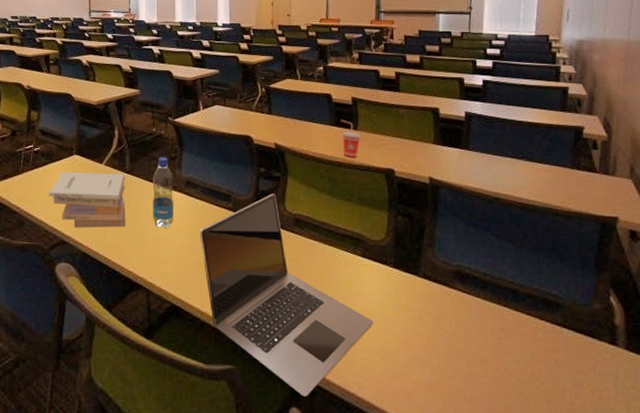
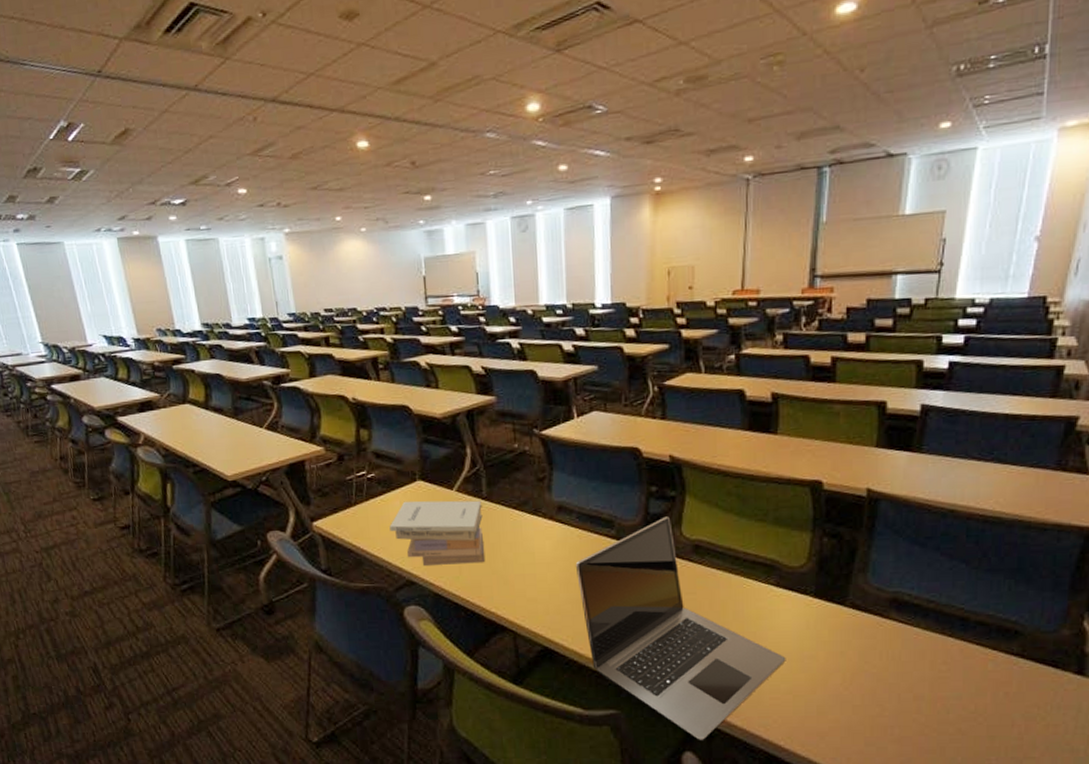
bottle: present [152,157,174,229] -> none [515,478,544,563]
beverage cup: present [341,119,361,158] -> none [756,422,781,469]

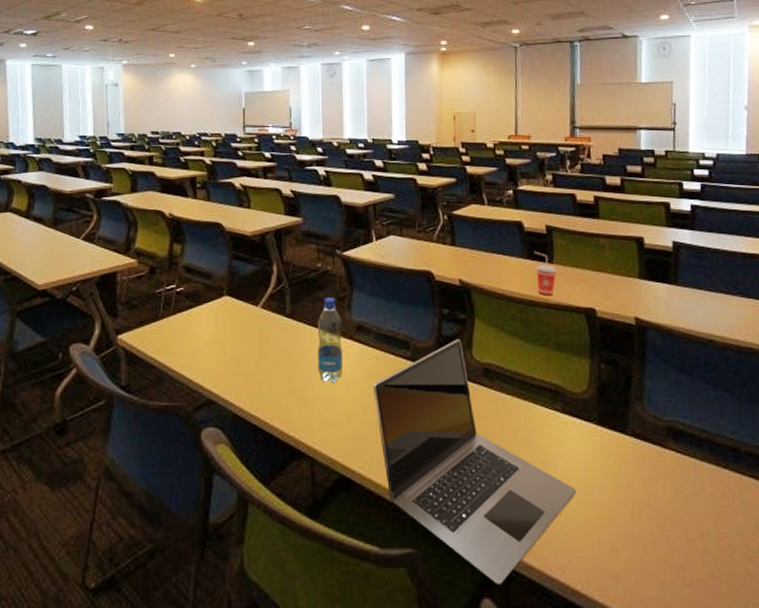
books: present [389,500,486,565] -> none [194,316,286,384]
bottle: none [515,478,544,563] -> present [317,297,343,383]
beverage cup: none [756,422,781,469] -> present [534,251,557,296]

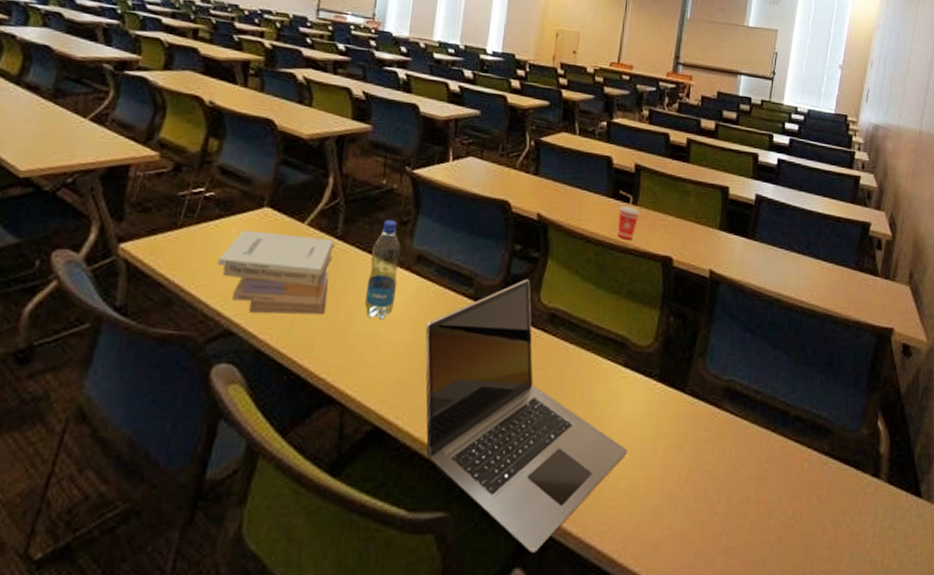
books: none [194,316,286,384] -> present [217,230,335,315]

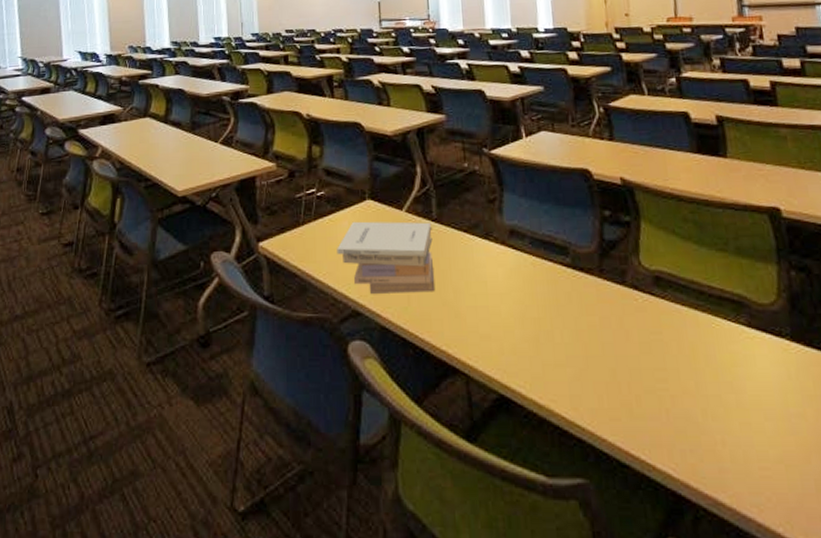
bottle: present [365,220,402,320] -> none [466,199,497,293]
laptop: present [425,279,627,554] -> none [530,243,771,525]
beverage cup: present [618,190,640,240] -> none [704,144,732,194]

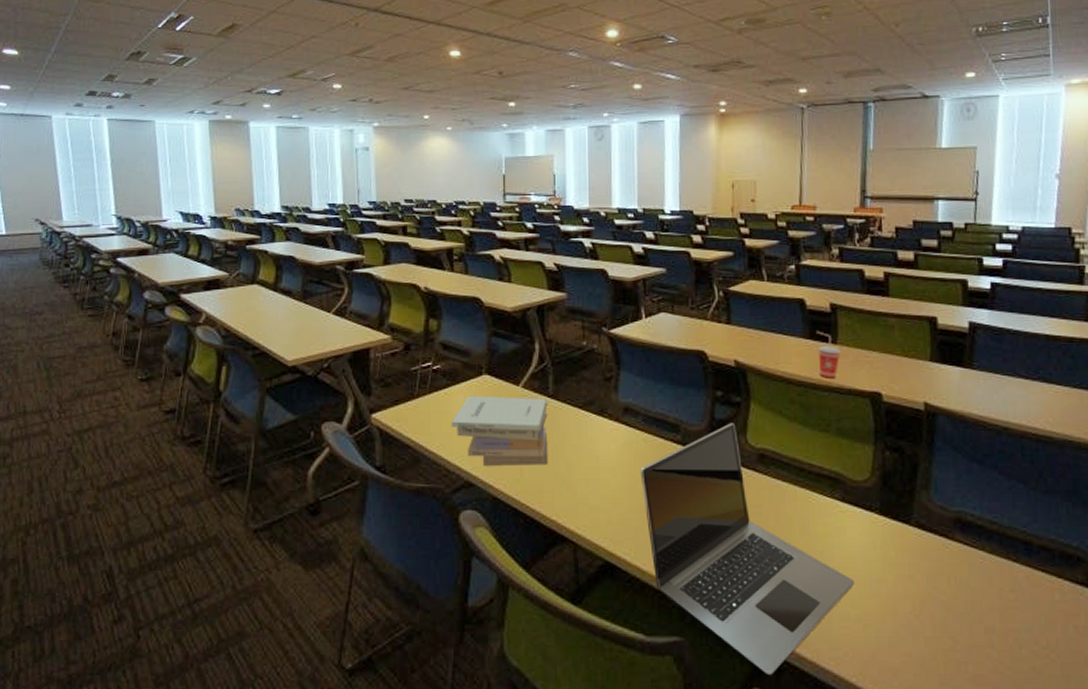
laptop: none [530,243,771,525] -> present [640,423,855,676]
beverage cup: none [704,144,732,194] -> present [816,331,841,378]

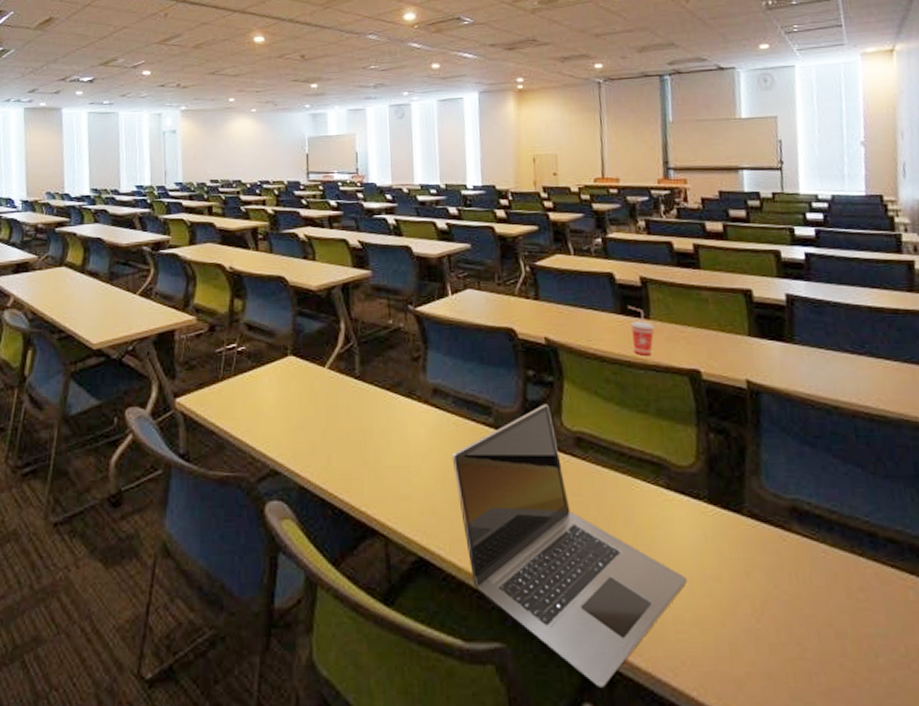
books: present [451,395,548,466] -> none [256,378,356,452]

